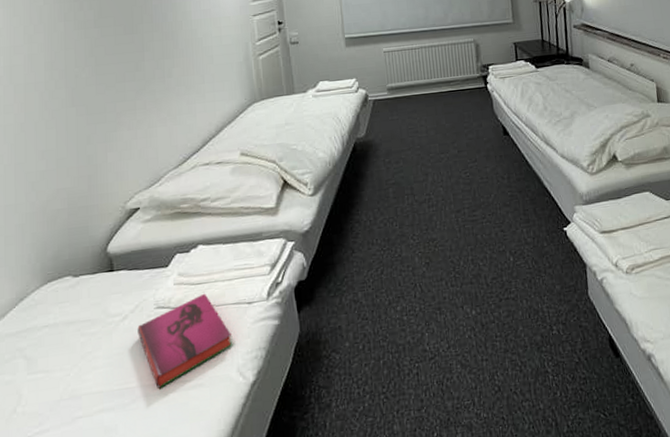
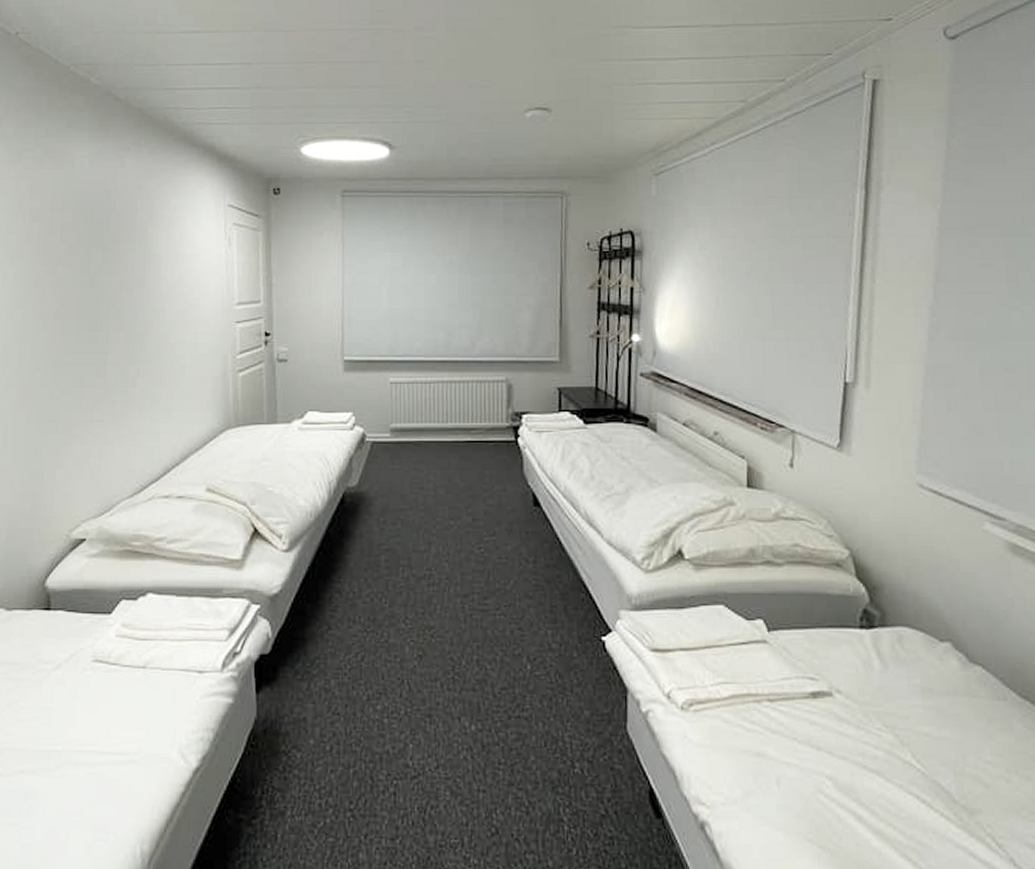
hardback book: present [137,293,233,389] -> none [70,651,177,757]

